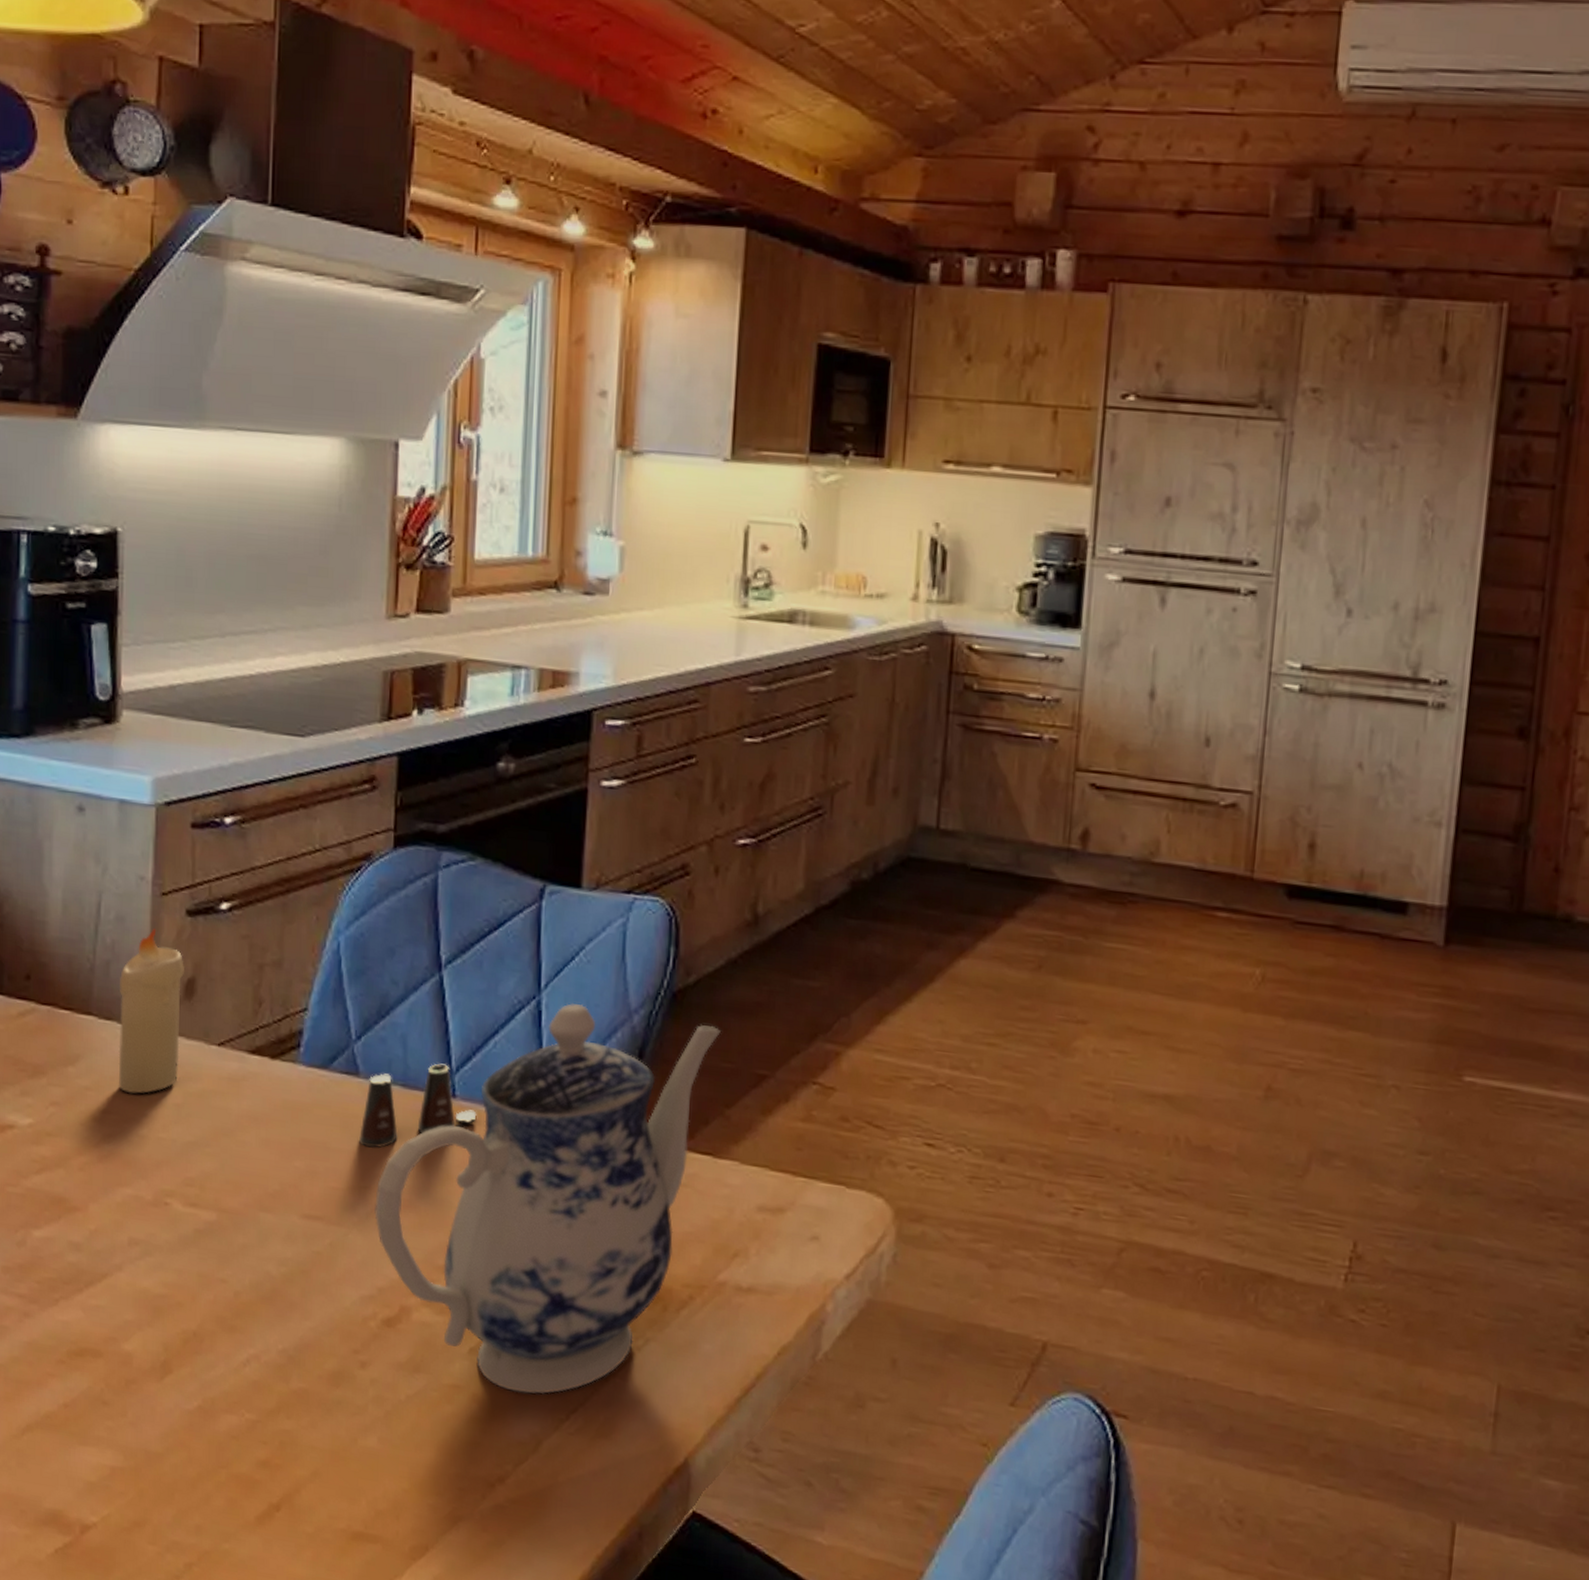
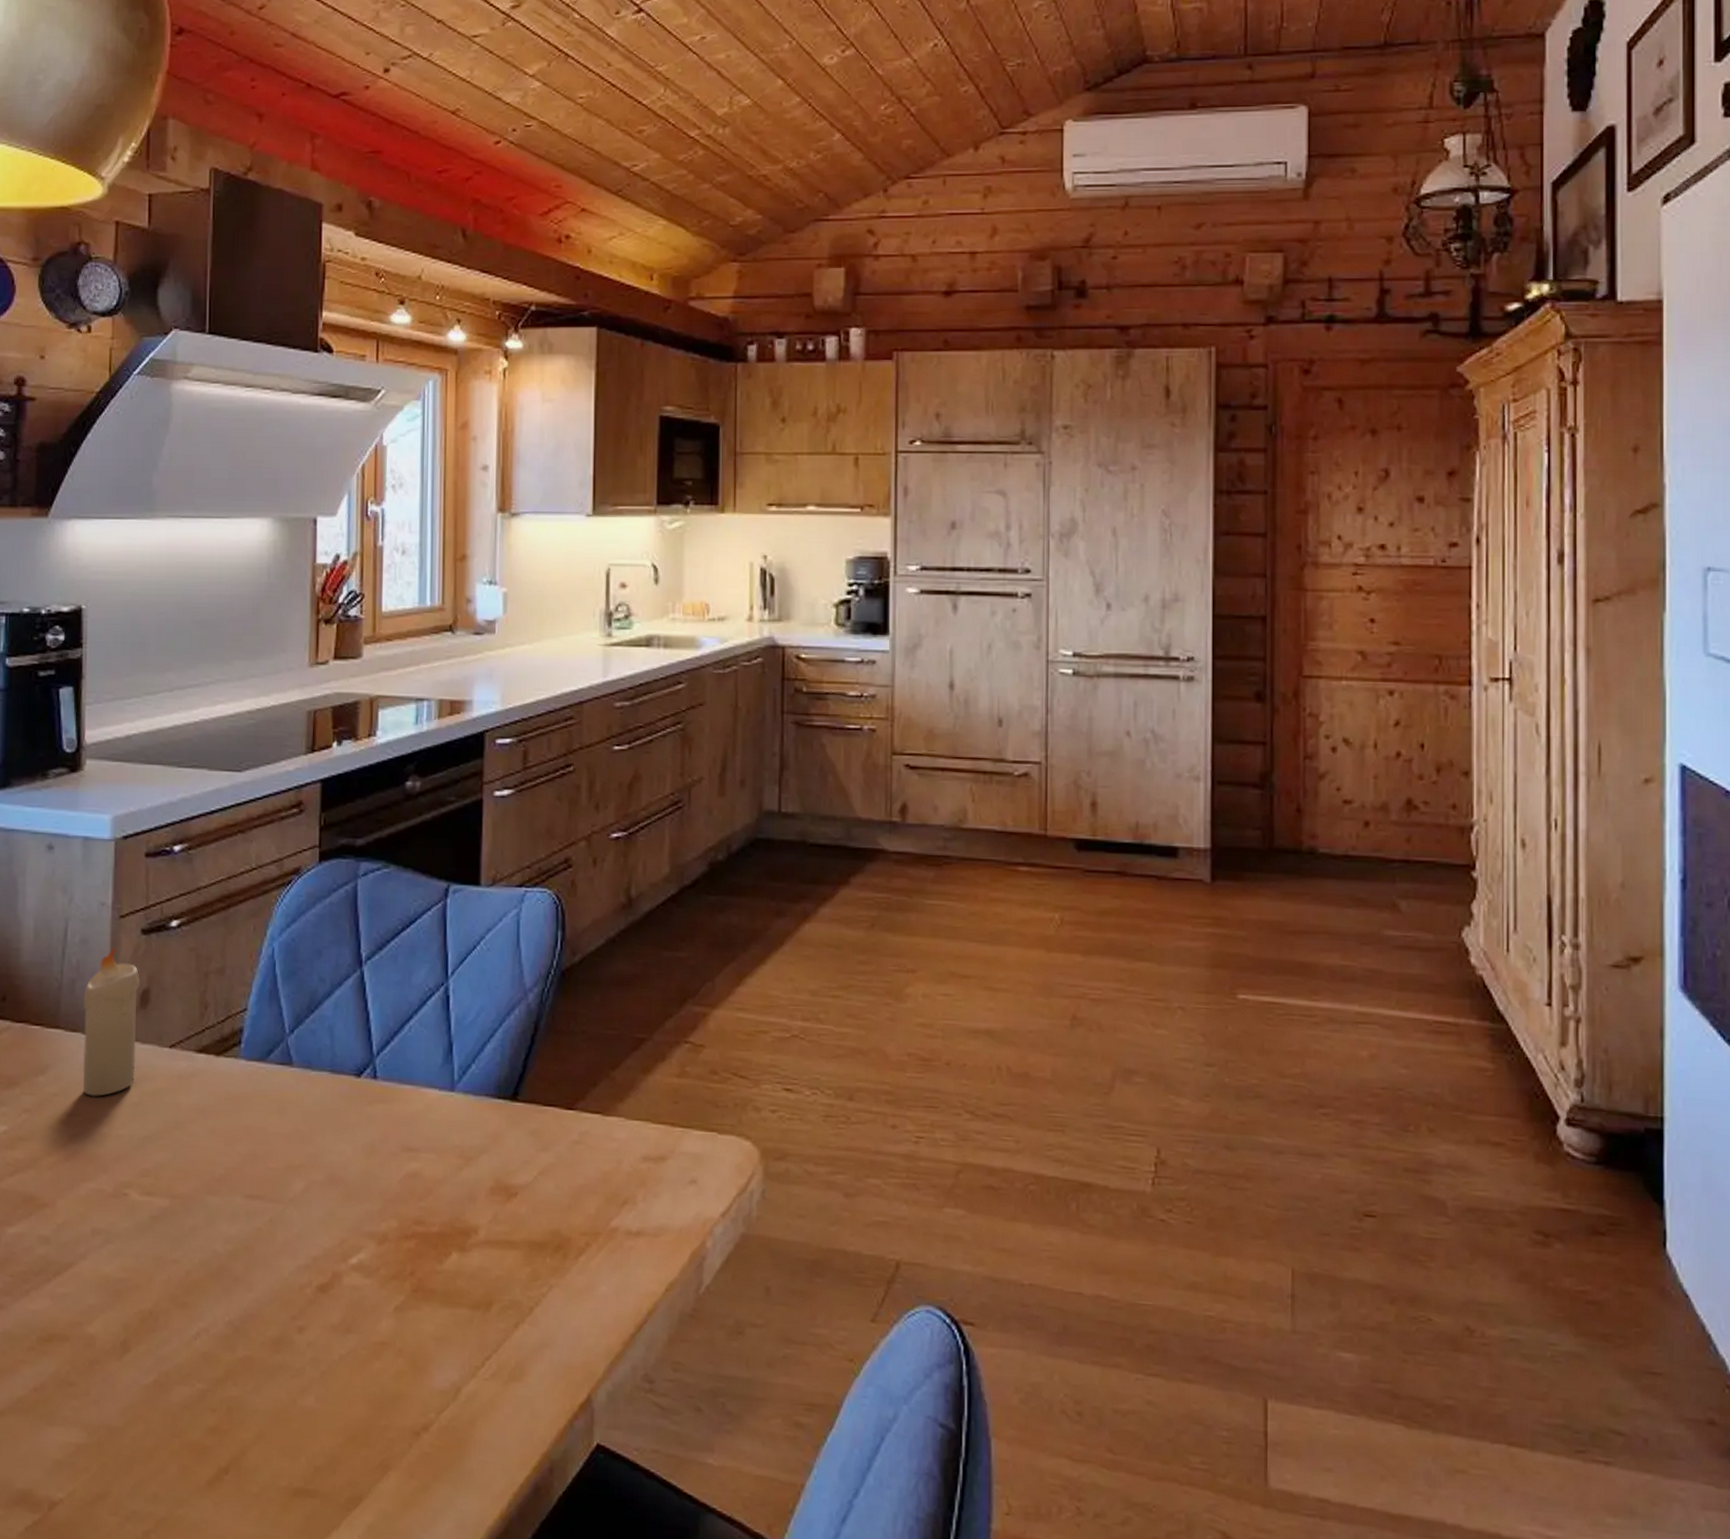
salt shaker: present [359,1063,477,1149] -> none [294,1049,396,1130]
teapot: present [374,1003,722,1395] -> none [308,987,605,1345]

